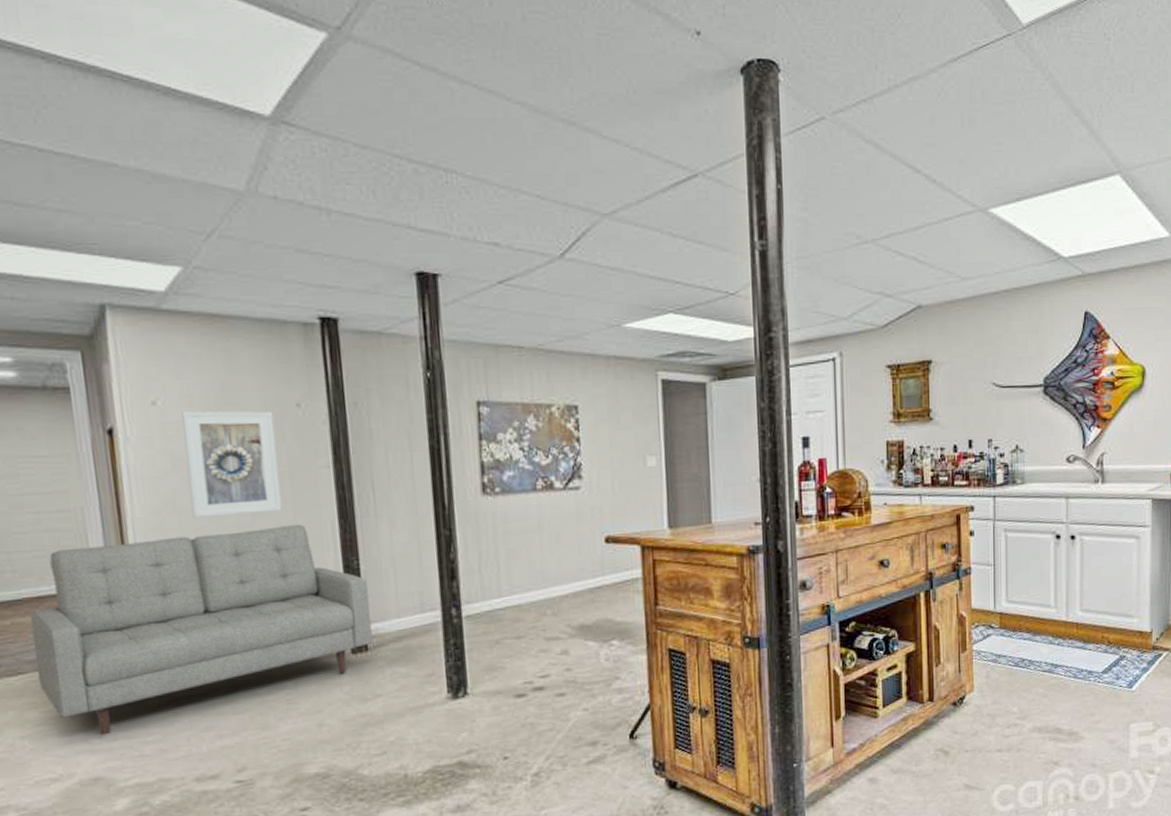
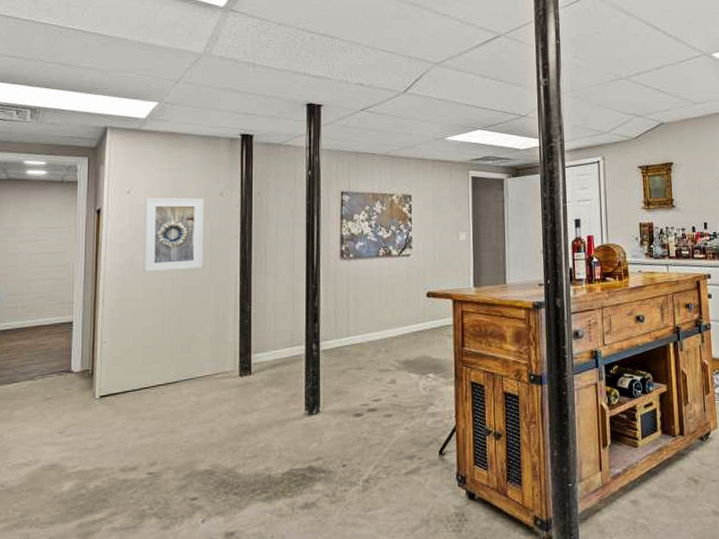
sofa: present [30,524,373,736] -> none [26,278,255,432]

